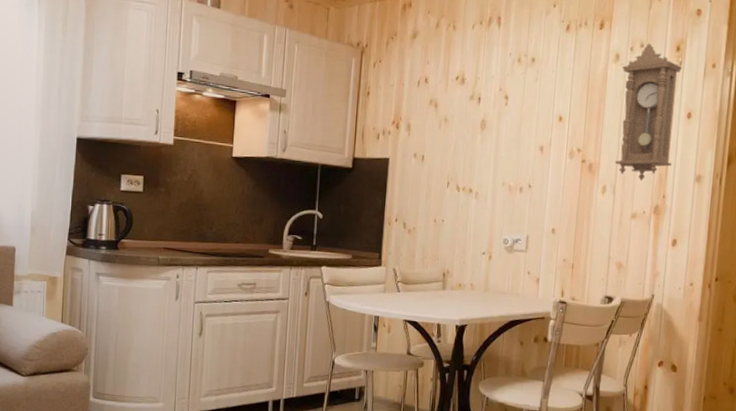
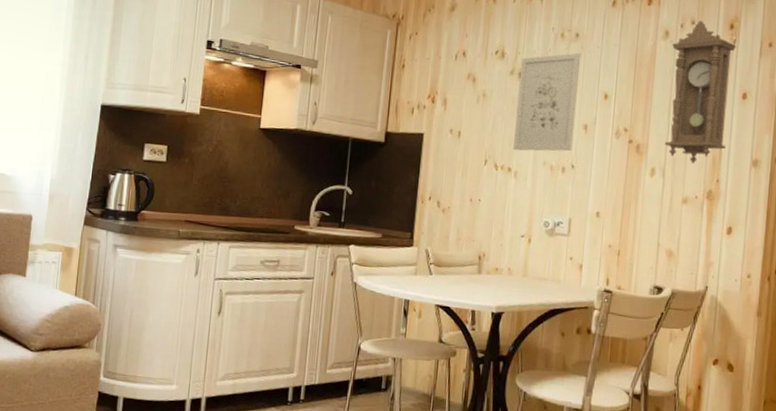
wall art: none [474,77,536,173] -> present [513,52,580,152]

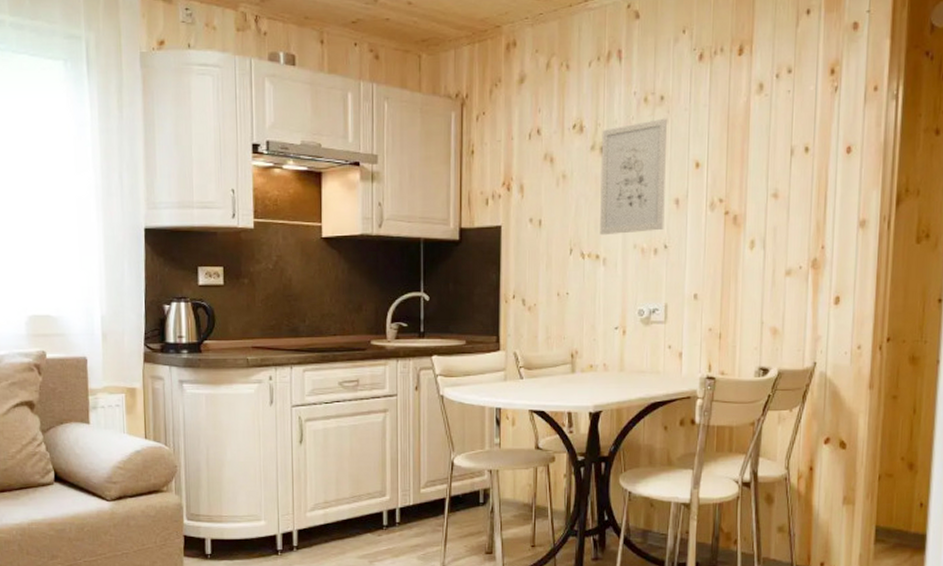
pendulum clock: present [664,20,736,164] -> none [763,67,838,231]

